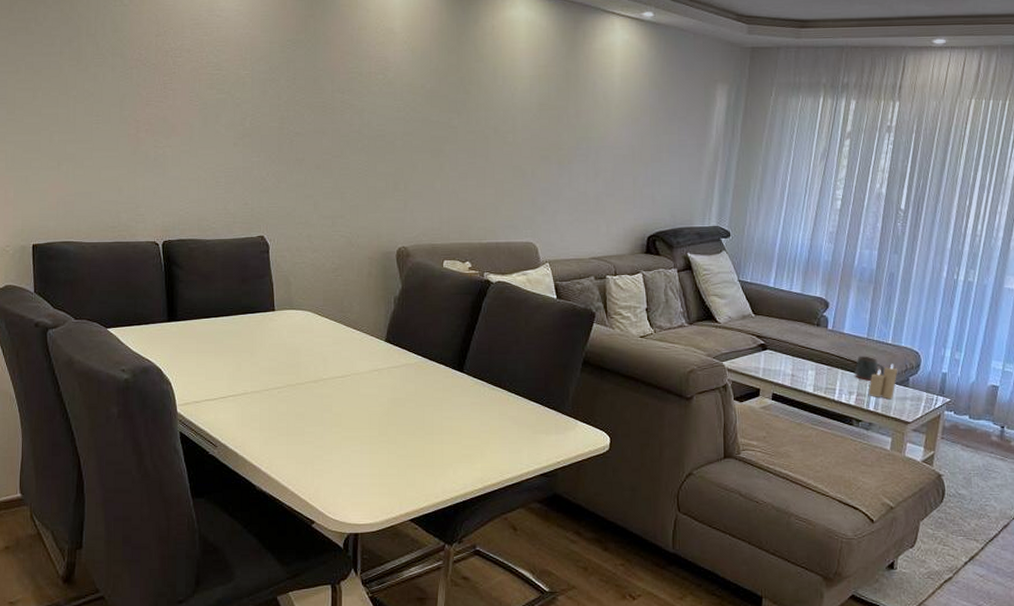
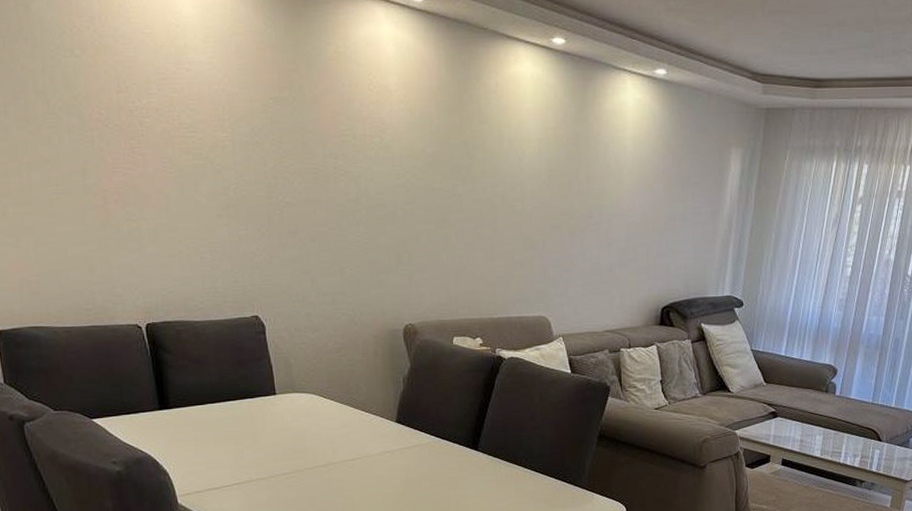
mug: present [855,356,885,381] -> none [859,419,887,443]
candle: present [869,364,898,400] -> none [872,426,900,460]

